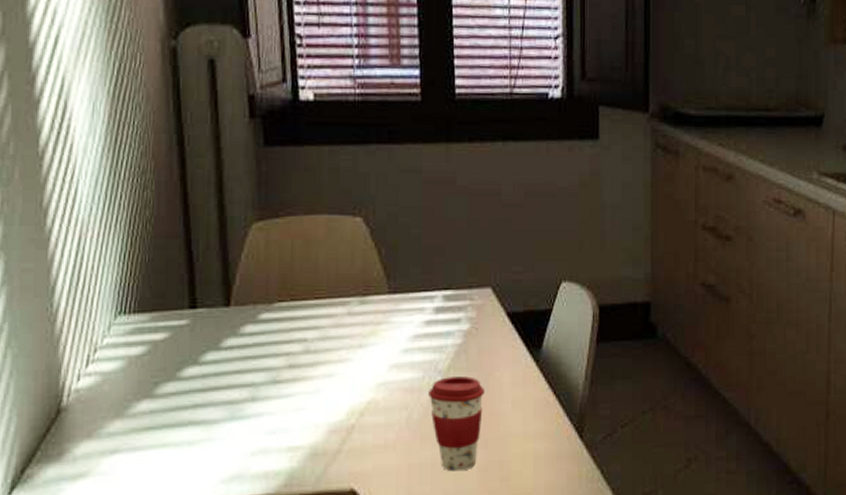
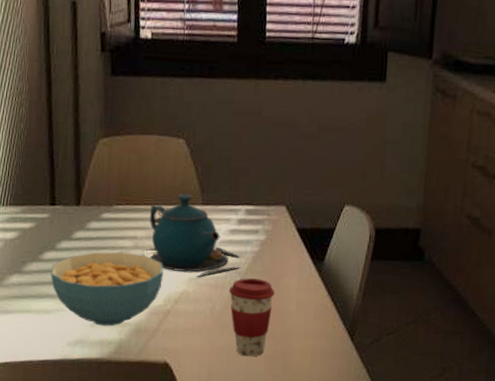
cereal bowl: none [193,359,343,454] -> present [50,251,163,326]
teapot: none [317,282,441,381] -> present [143,193,241,277]

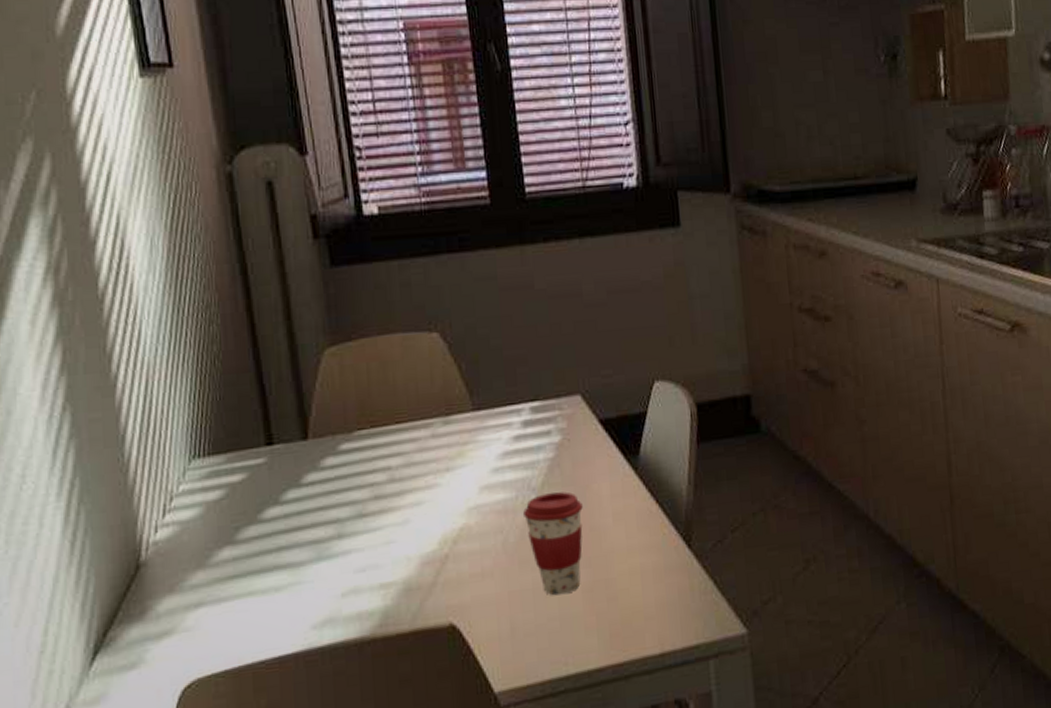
cereal bowl: present [50,251,163,326] -> none [276,488,434,594]
teapot: present [143,193,241,277] -> none [402,400,533,505]

